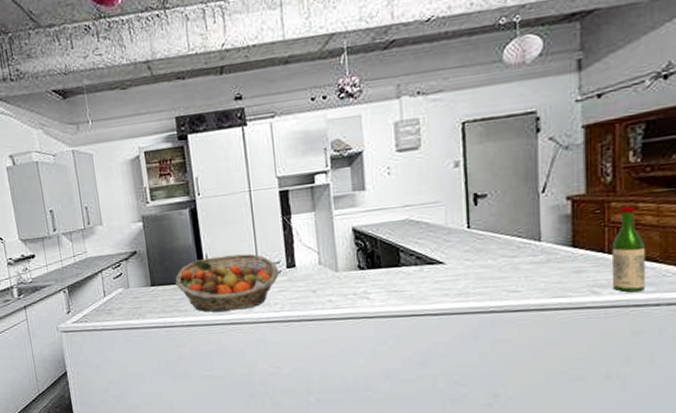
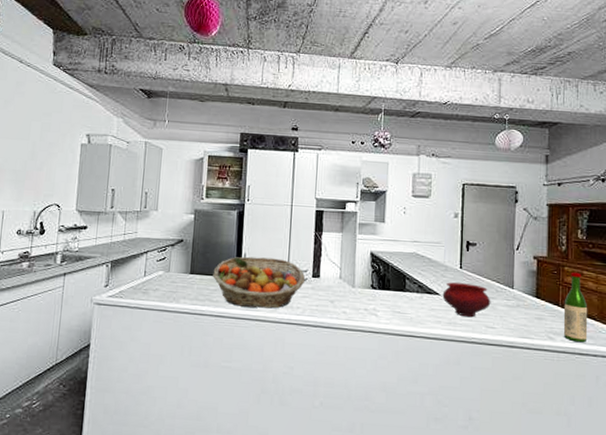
bowl: none [447,244,512,285] -> present [442,282,491,318]

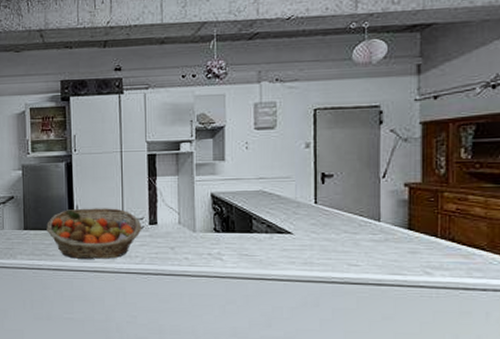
bowl: present [442,282,491,318] -> none [295,219,353,256]
wine bottle: present [563,271,588,343] -> none [443,197,475,276]

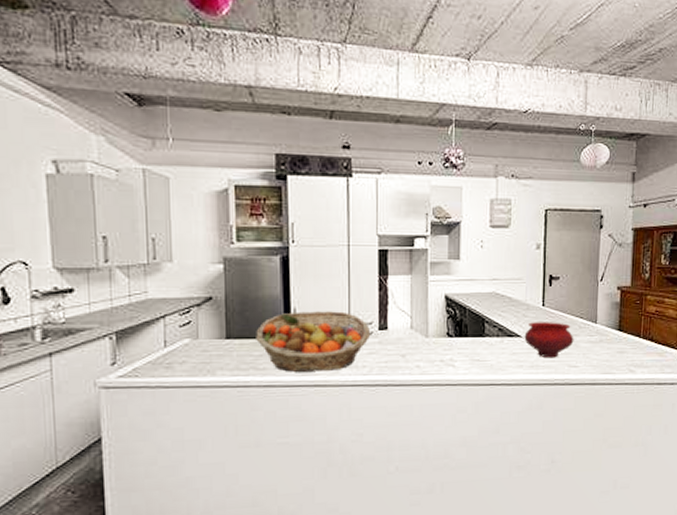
bowl: none [295,219,353,256] -> present [524,322,574,358]

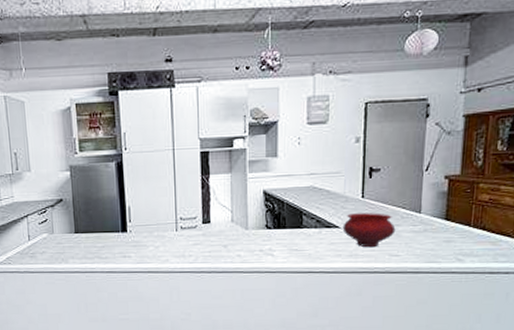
fruit basket: present [256,311,371,372] -> none [98,208,196,260]

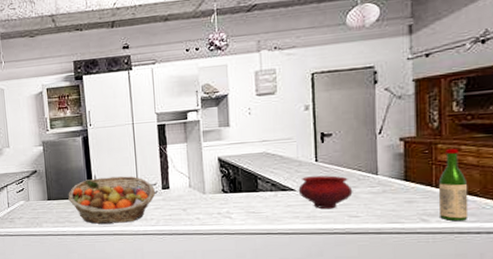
fruit basket: none [98,208,196,260] -> present [68,176,156,224]
wine bottle: none [474,188,503,262] -> present [438,148,469,222]

